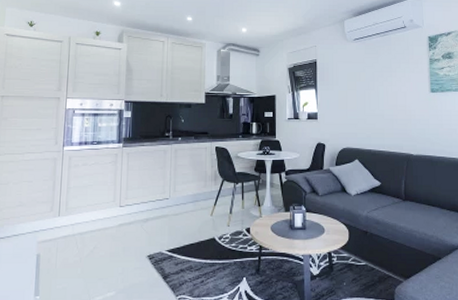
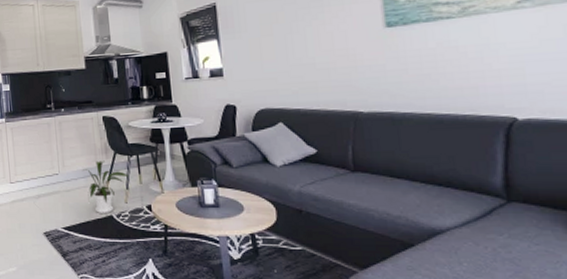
house plant: none [192,187,234,237] -> present [83,160,129,214]

